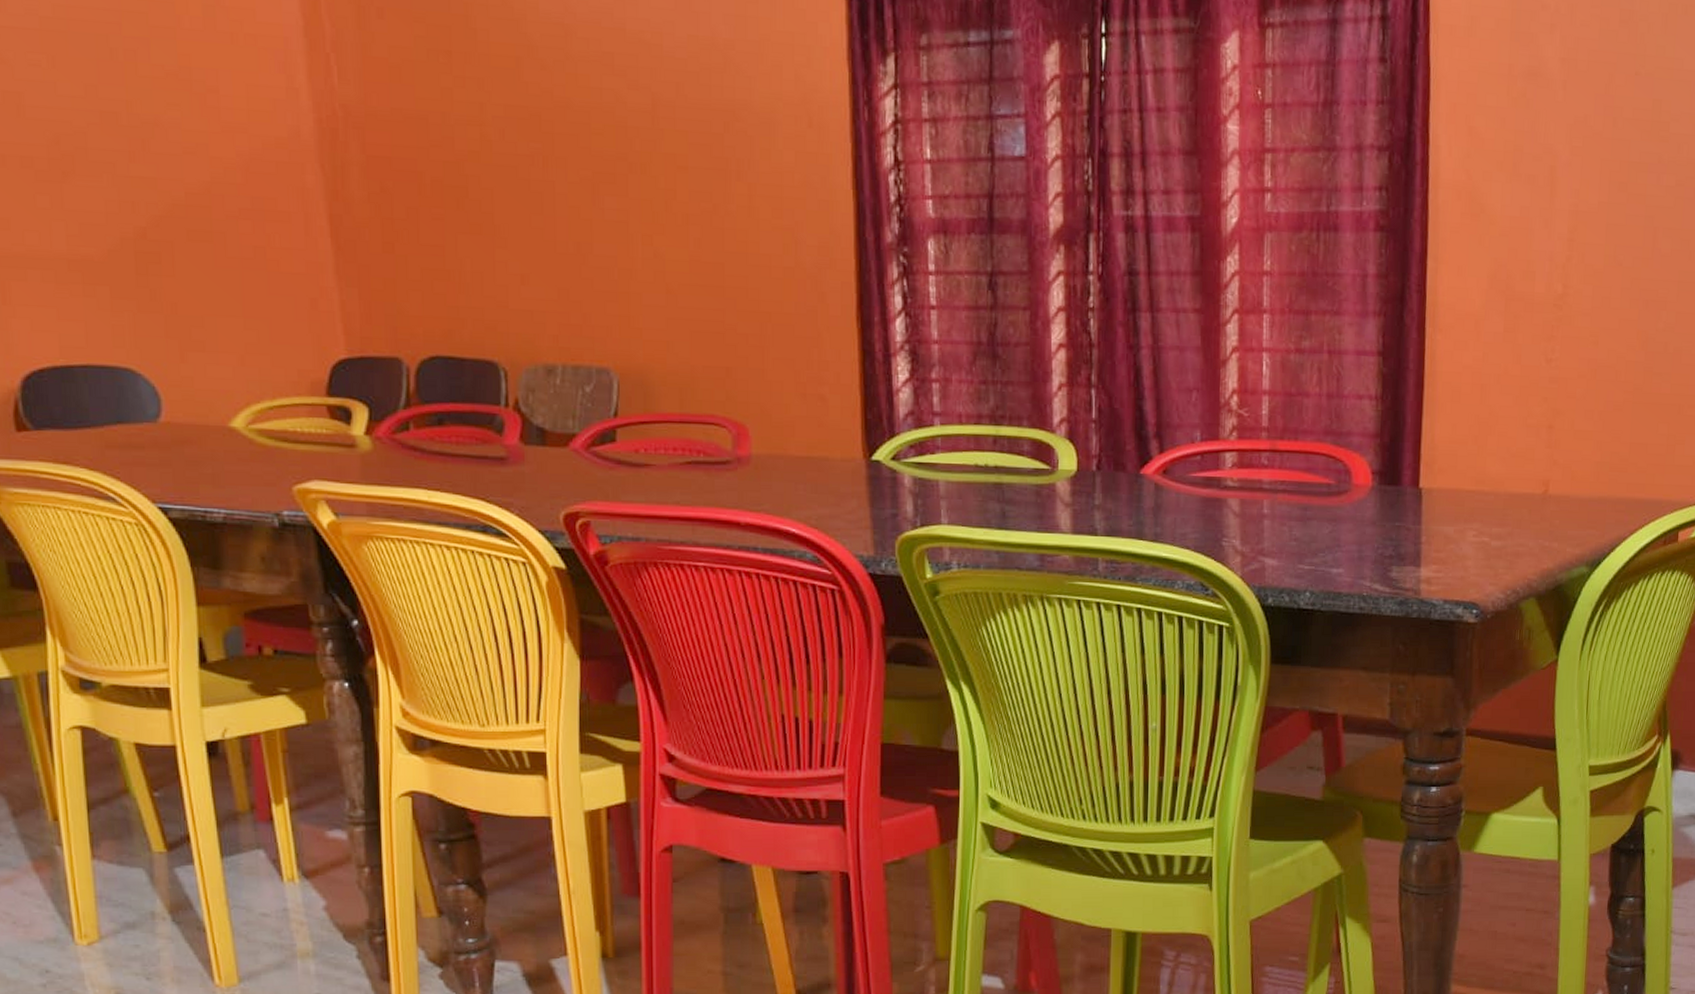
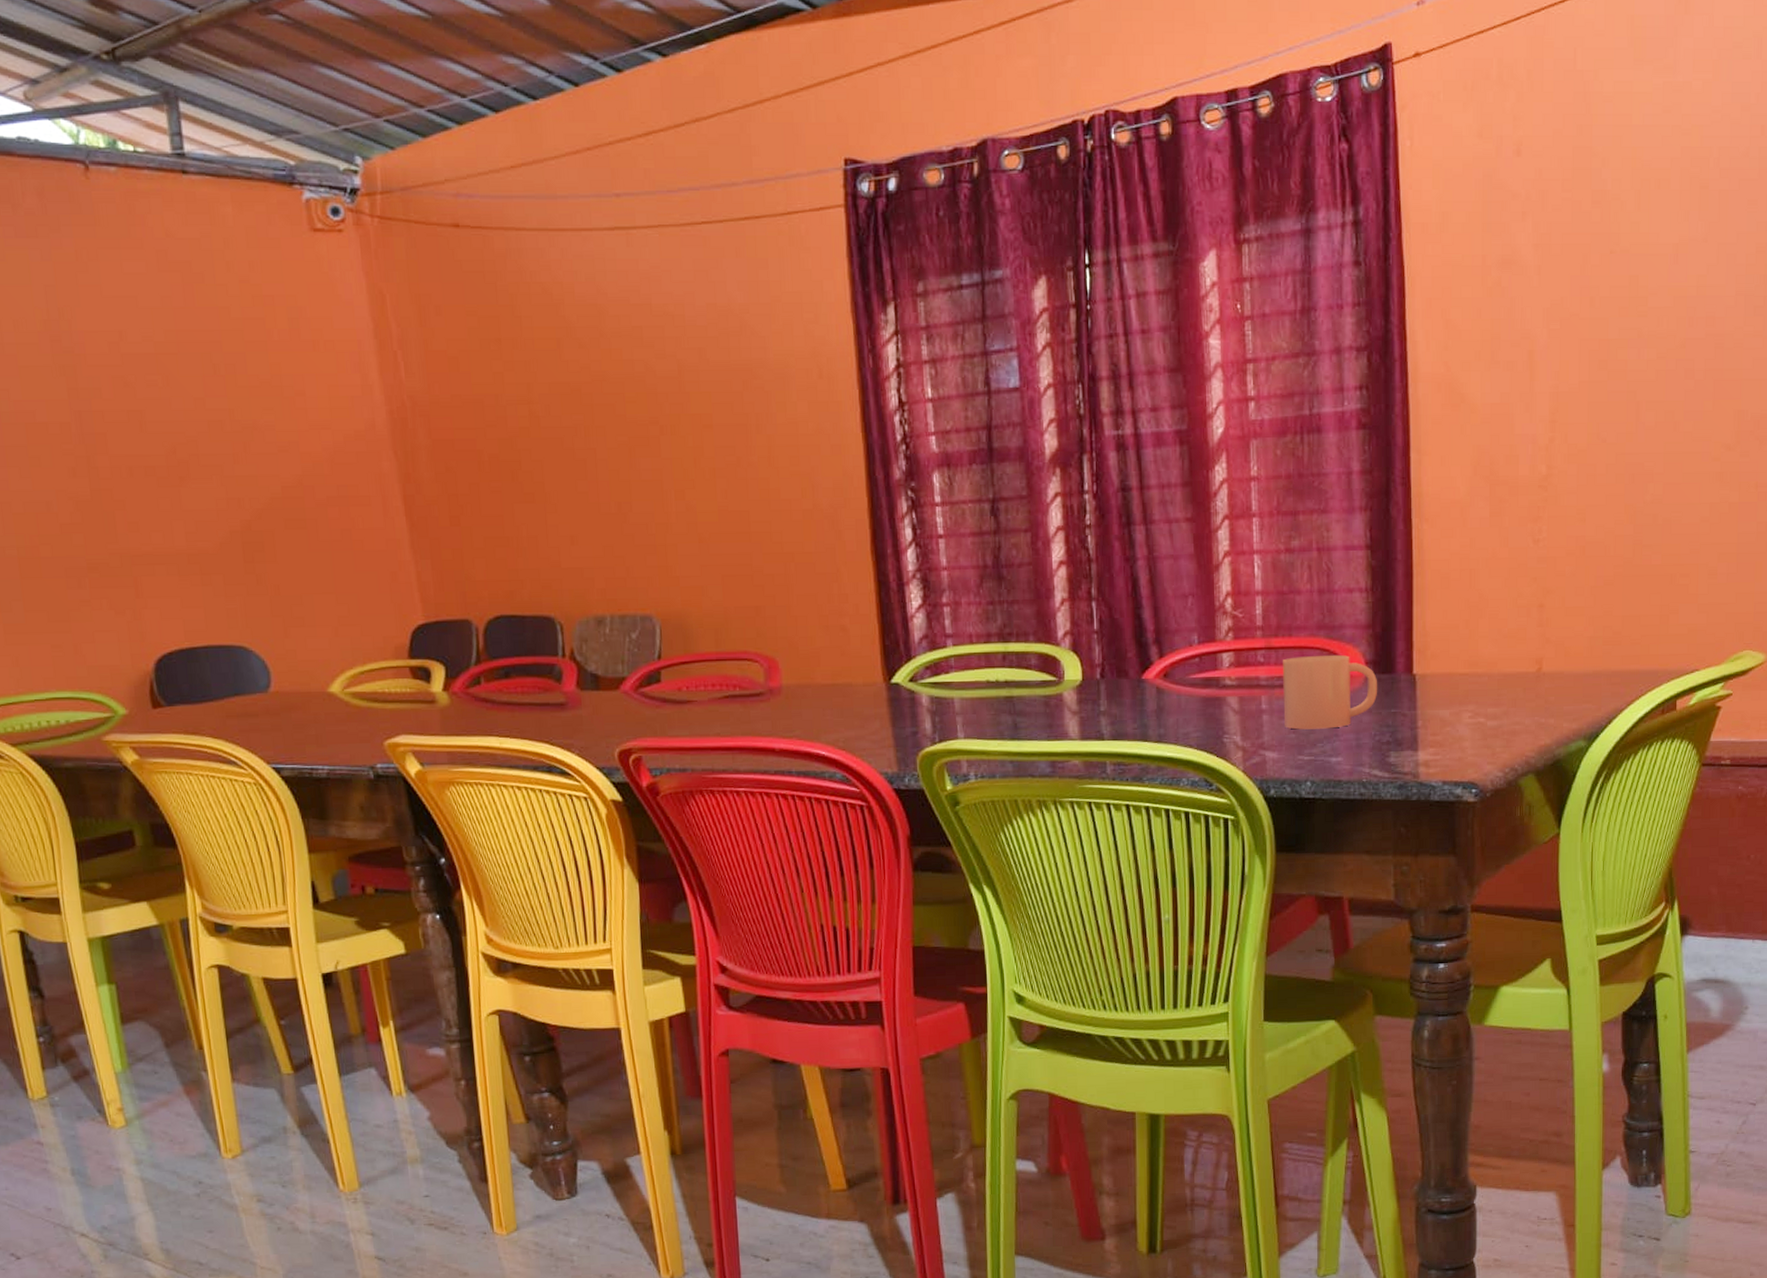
mug: none [1285,462,1384,538] -> present [1282,655,1378,730]

